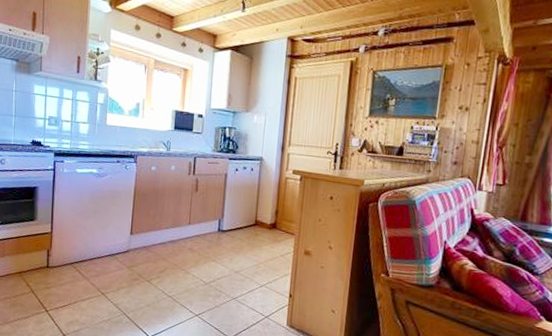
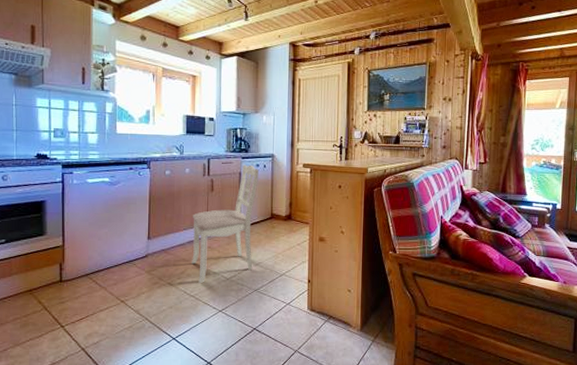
dining chair: none [171,166,246,285] -> present [192,164,259,284]

